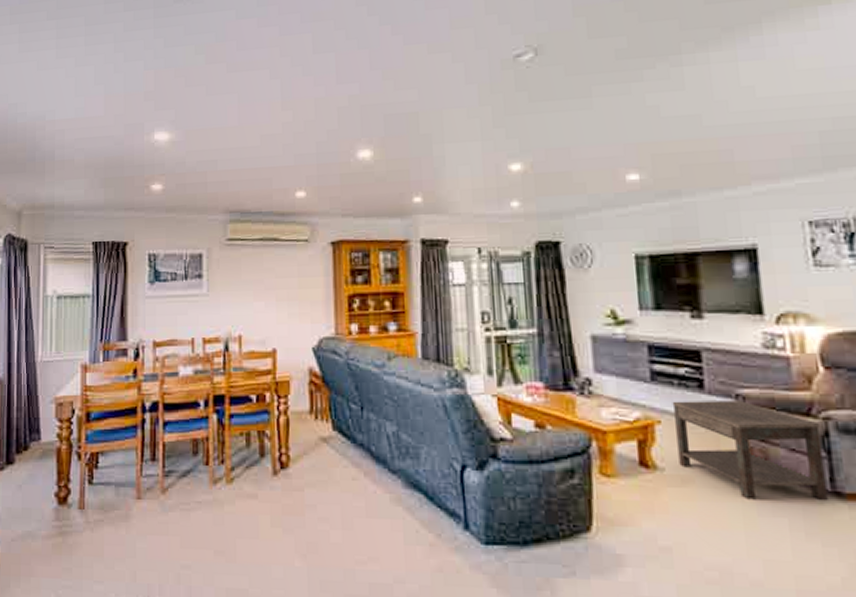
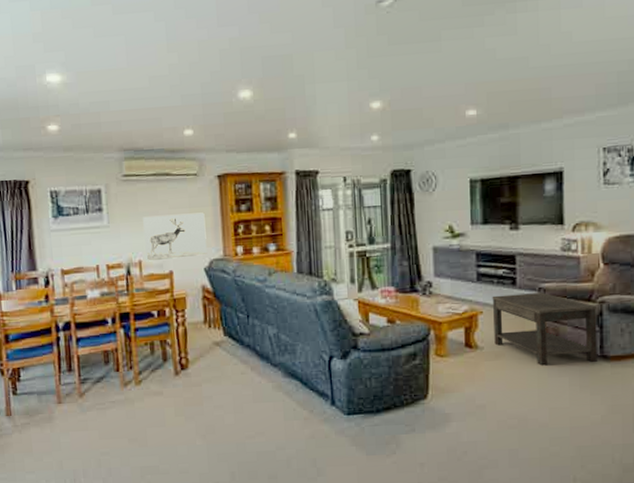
wall art: none [246,283,317,337] -> present [143,212,207,262]

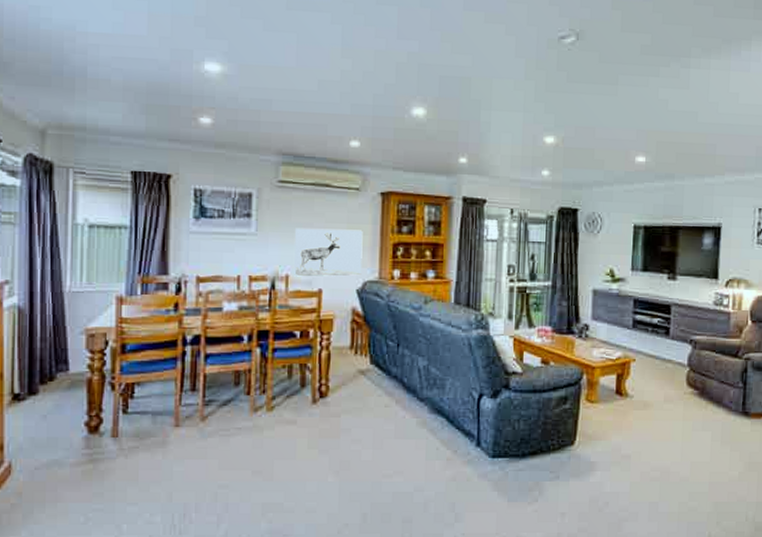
side table: present [492,293,598,366] -> none [644,344,743,419]

